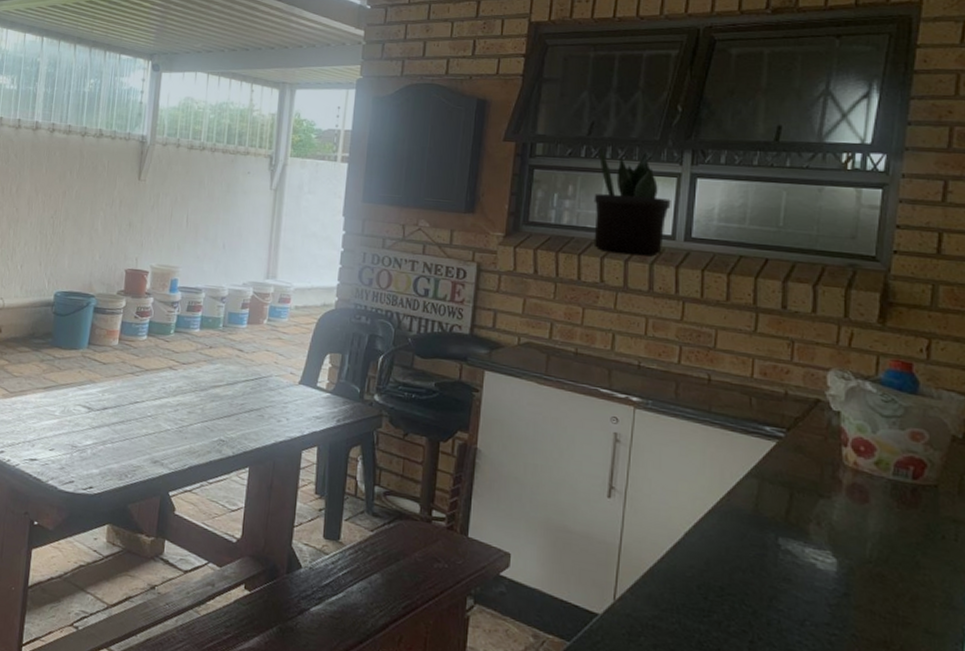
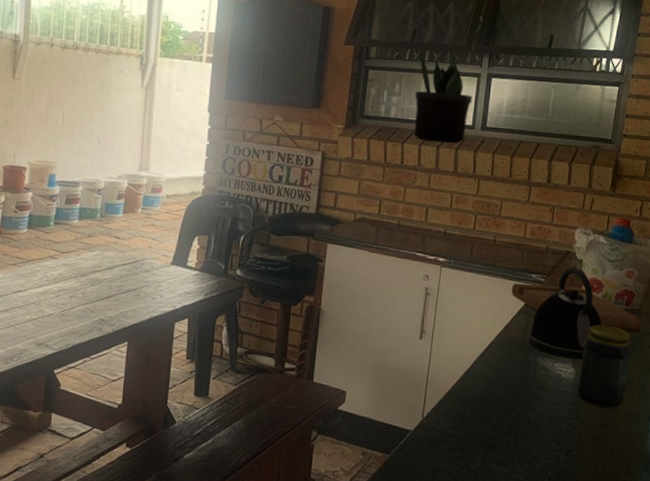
cutting board: none [735,436,941,518] -> present [511,283,642,333]
kettle: none [763,420,877,548] -> present [528,266,602,360]
jar: none [843,501,925,620] -> present [578,325,631,408]

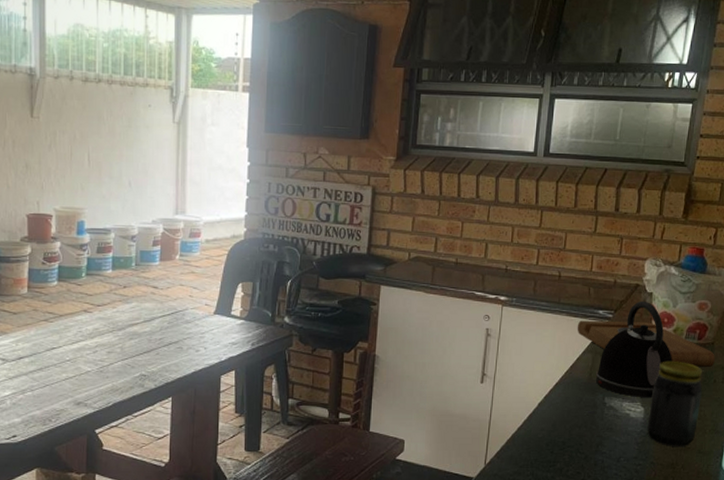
planter: present [414,49,473,144] -> none [471,69,534,173]

